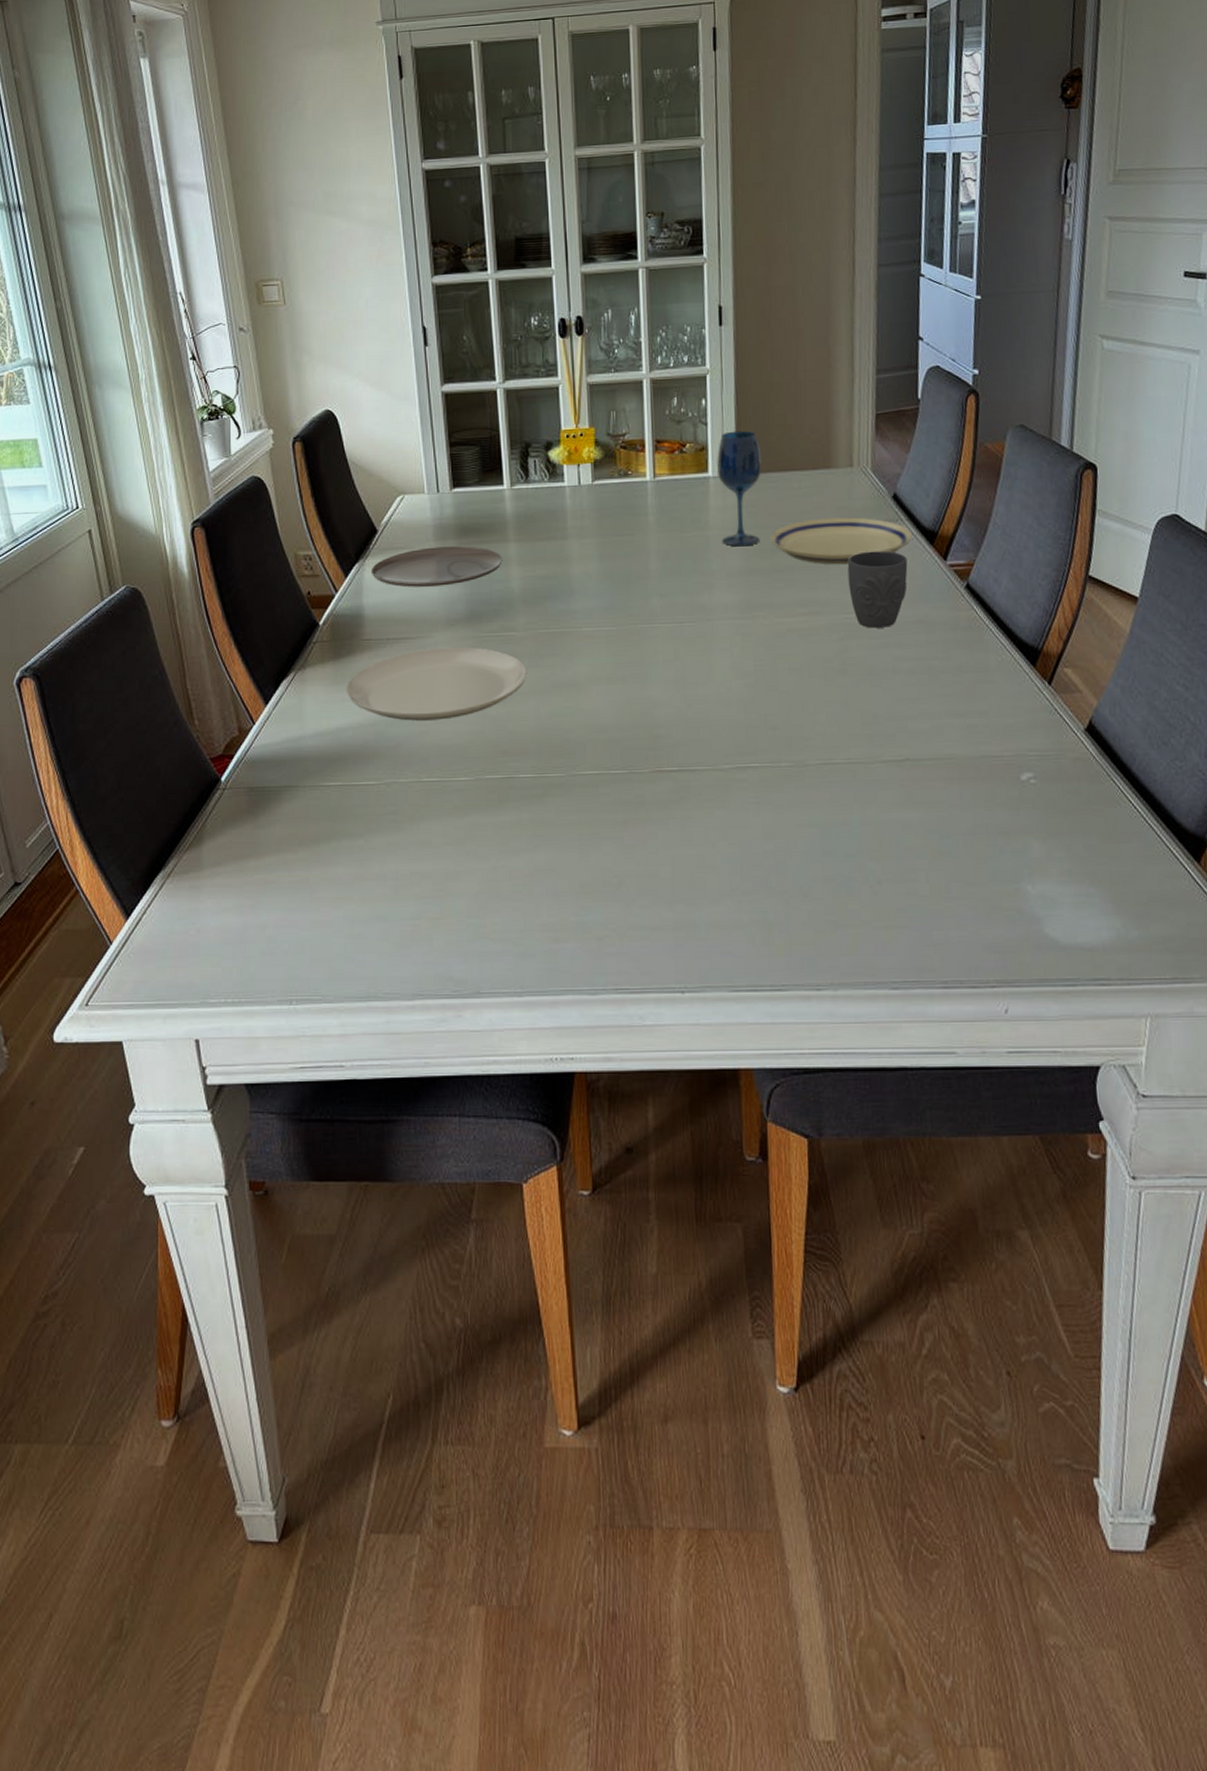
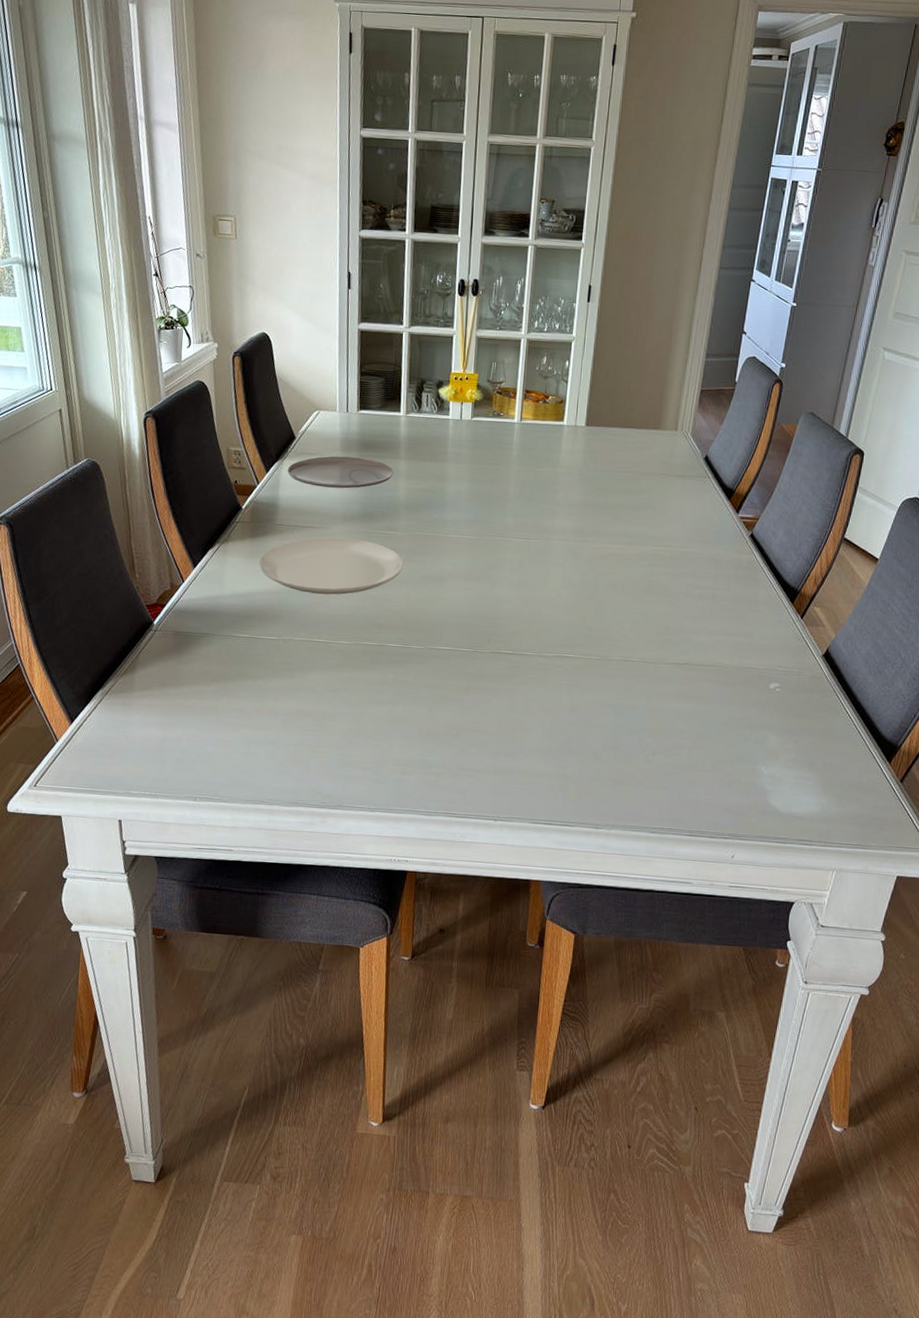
wineglass: present [717,430,761,547] -> none [568,390,607,484]
plate: present [770,517,912,565] -> none [605,468,715,508]
cup: present [847,550,908,628] -> none [661,499,709,561]

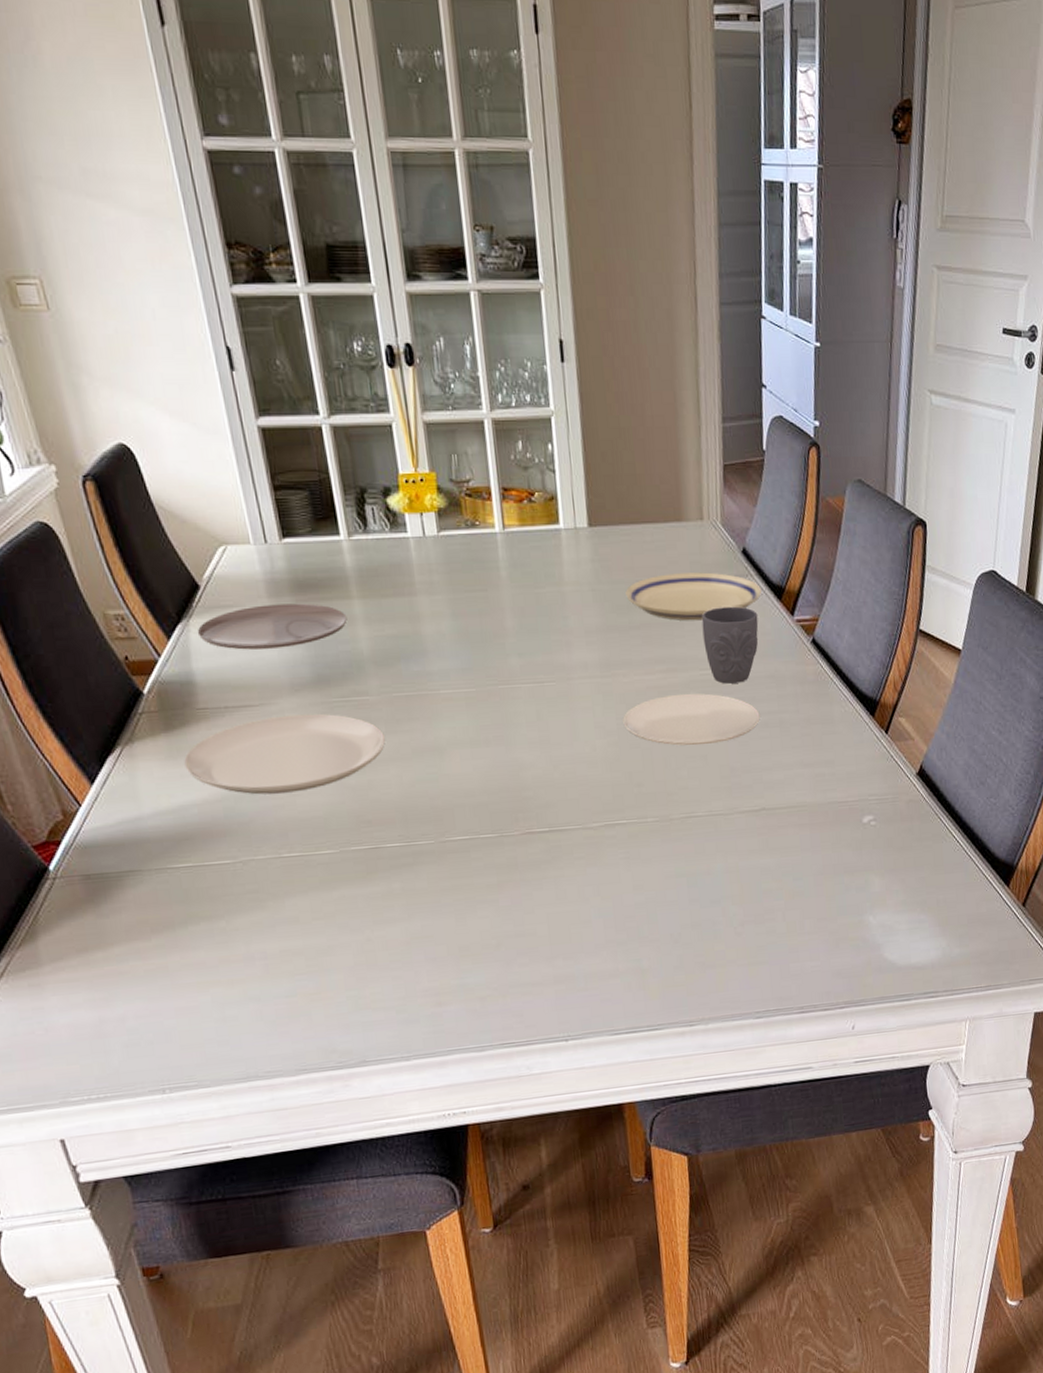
plate: none [585,562,697,606] -> present [623,693,760,746]
plate: none [605,468,715,508] -> present [625,572,761,621]
cup: none [661,499,709,561] -> present [701,606,759,684]

